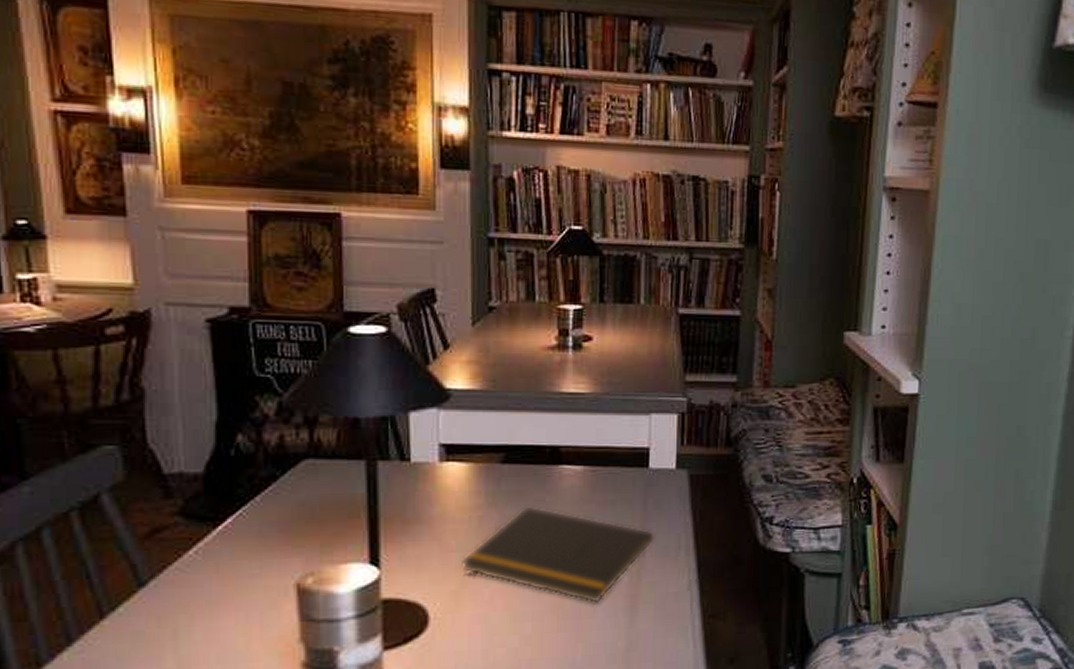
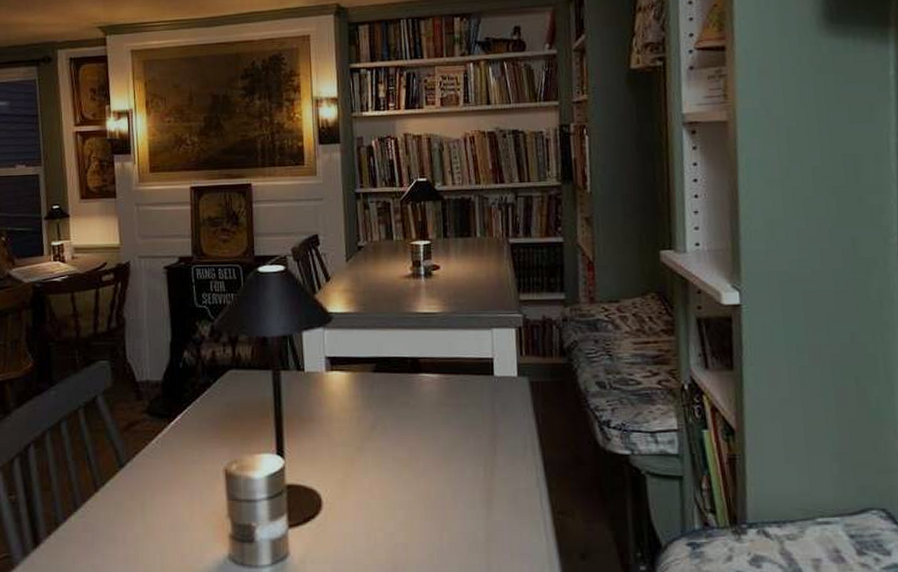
notepad: present [462,506,655,604] -> none [346,408,504,496]

